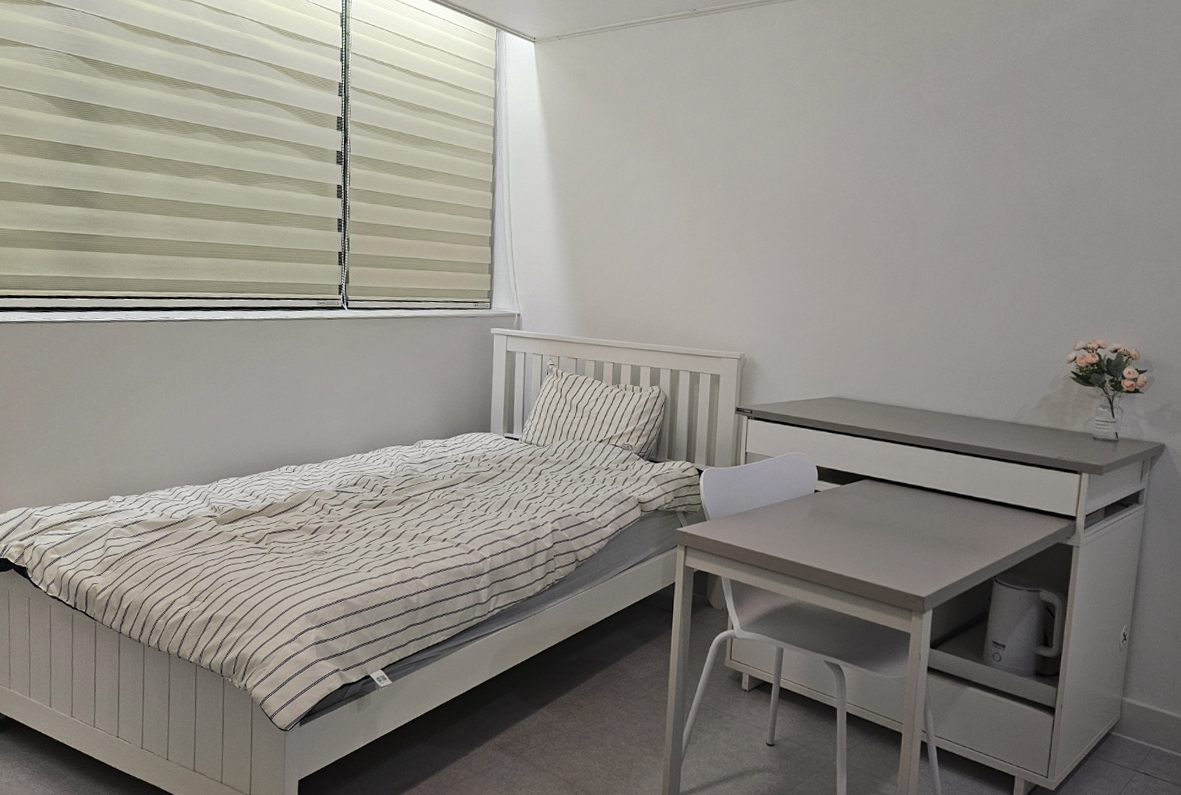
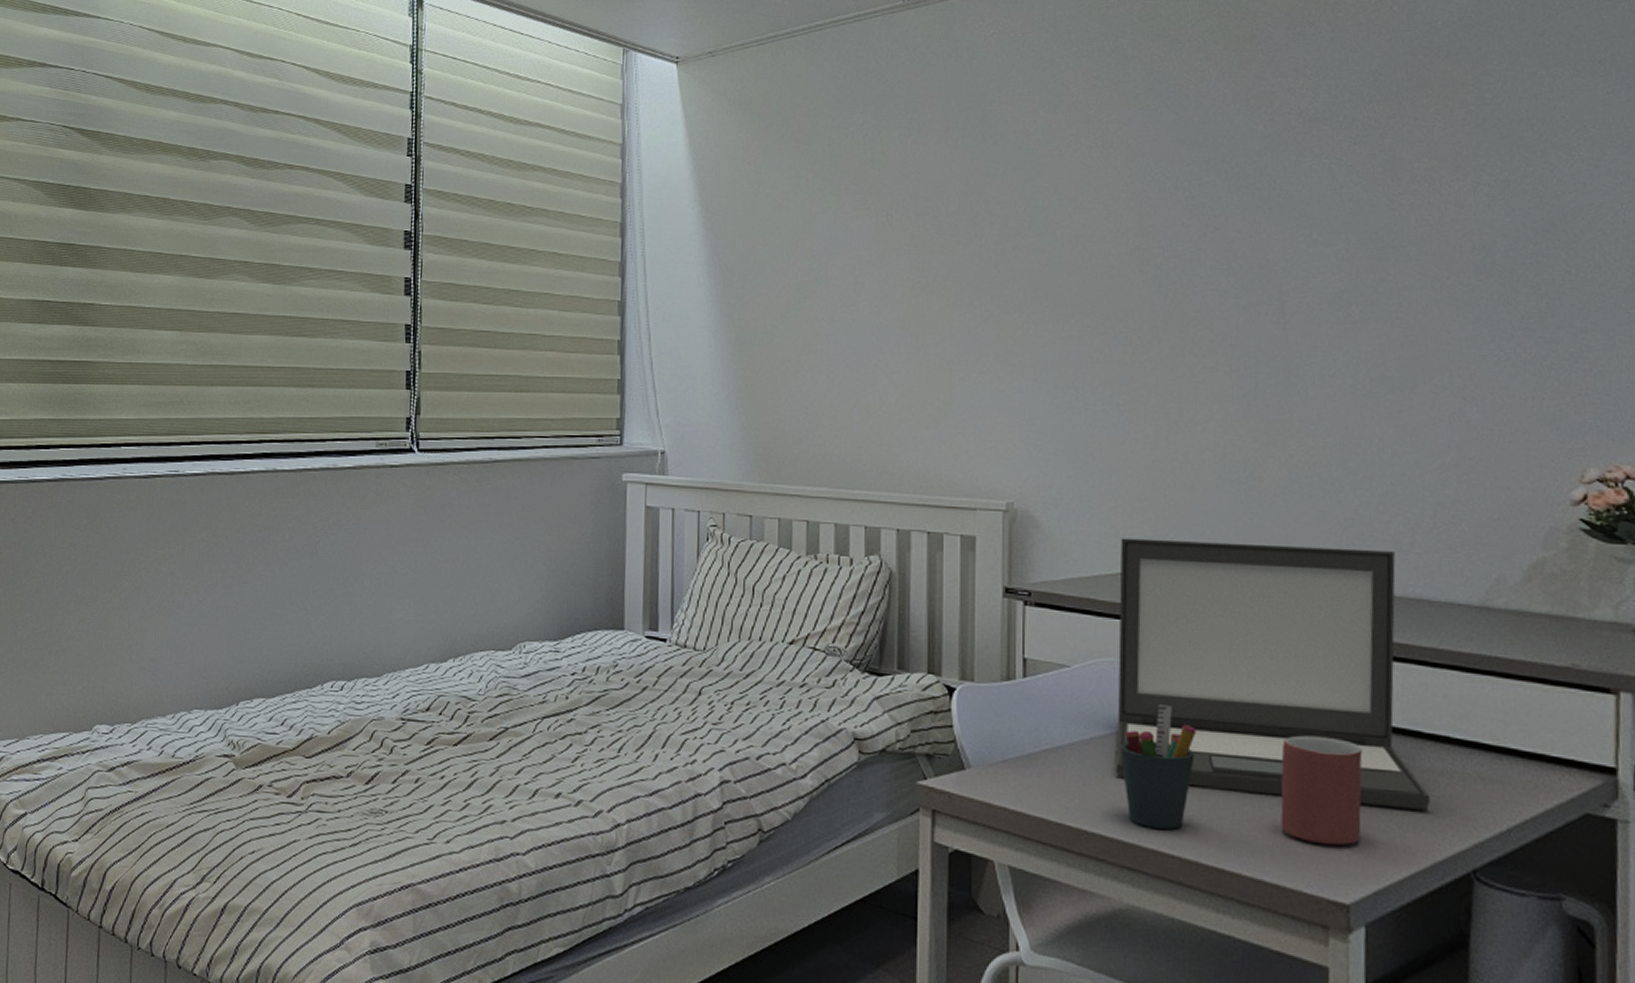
laptop: none [797,377,974,542] -> present [1116,538,1430,810]
pen holder: none [800,481,846,555] -> present [1119,705,1196,829]
mug: none [890,499,940,563] -> present [1280,735,1363,846]

